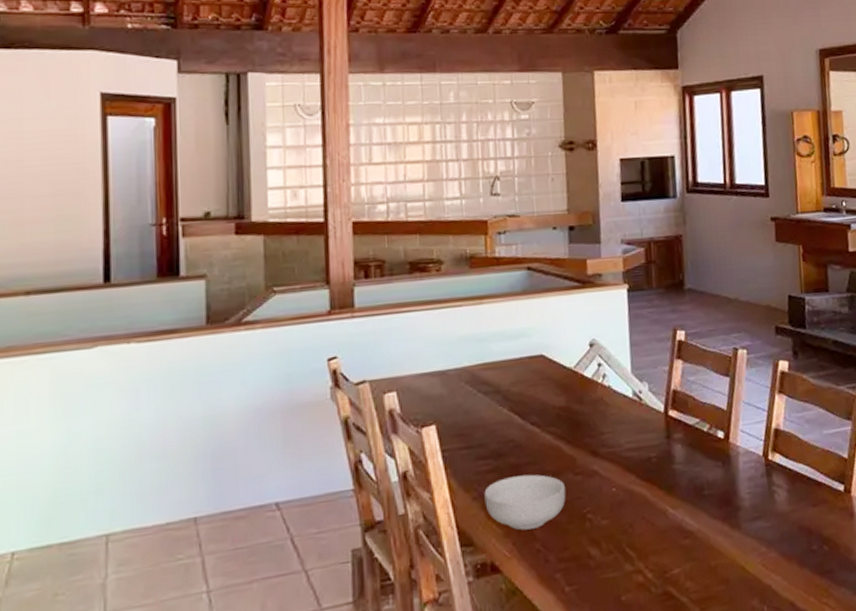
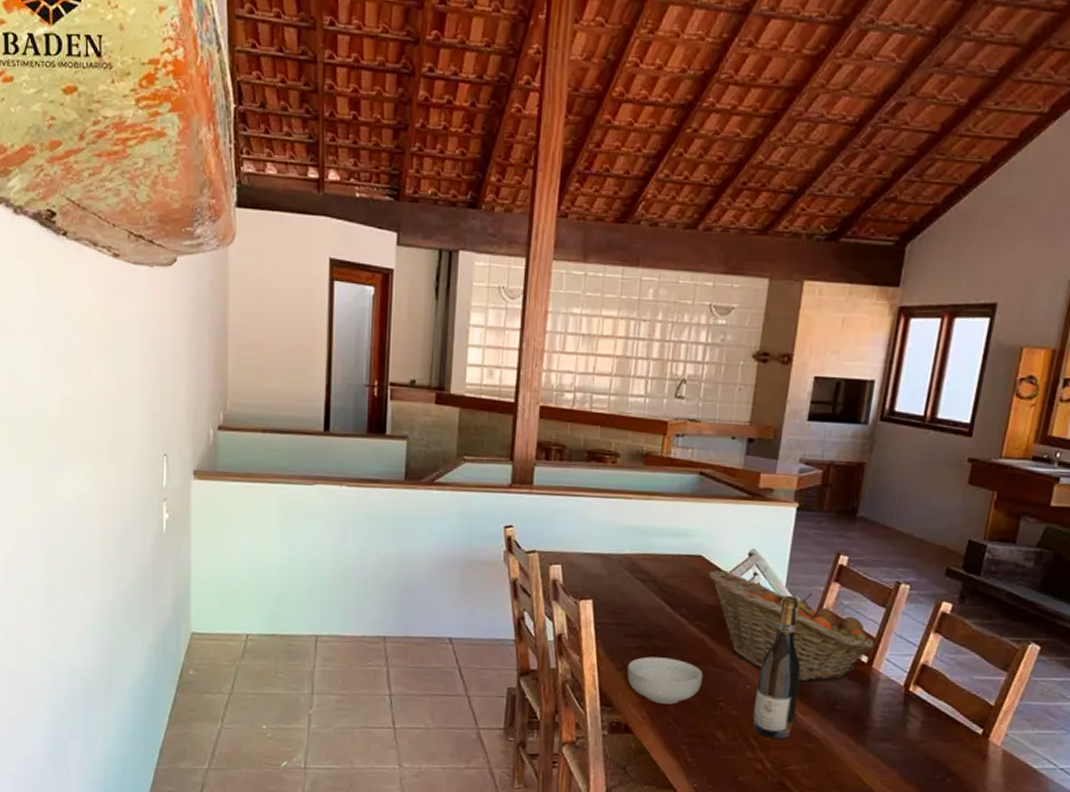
fruit basket: none [554,367,728,472] -> present [709,570,875,682]
wine bottle: none [622,380,666,543] -> present [753,595,801,739]

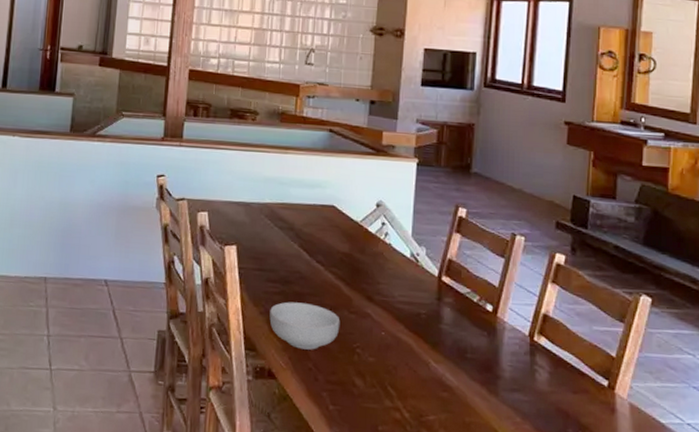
fruit basket: present [709,570,875,682] -> none [342,219,498,330]
wine bottle: present [753,595,801,739] -> none [389,244,431,387]

